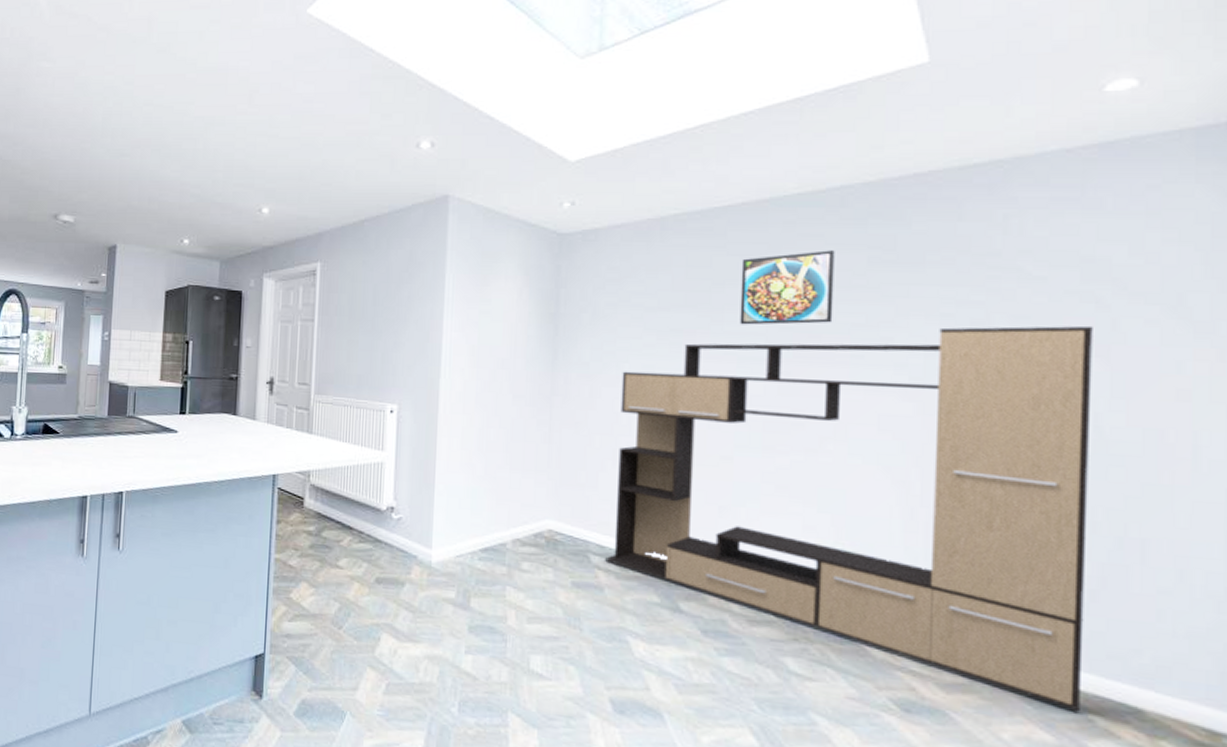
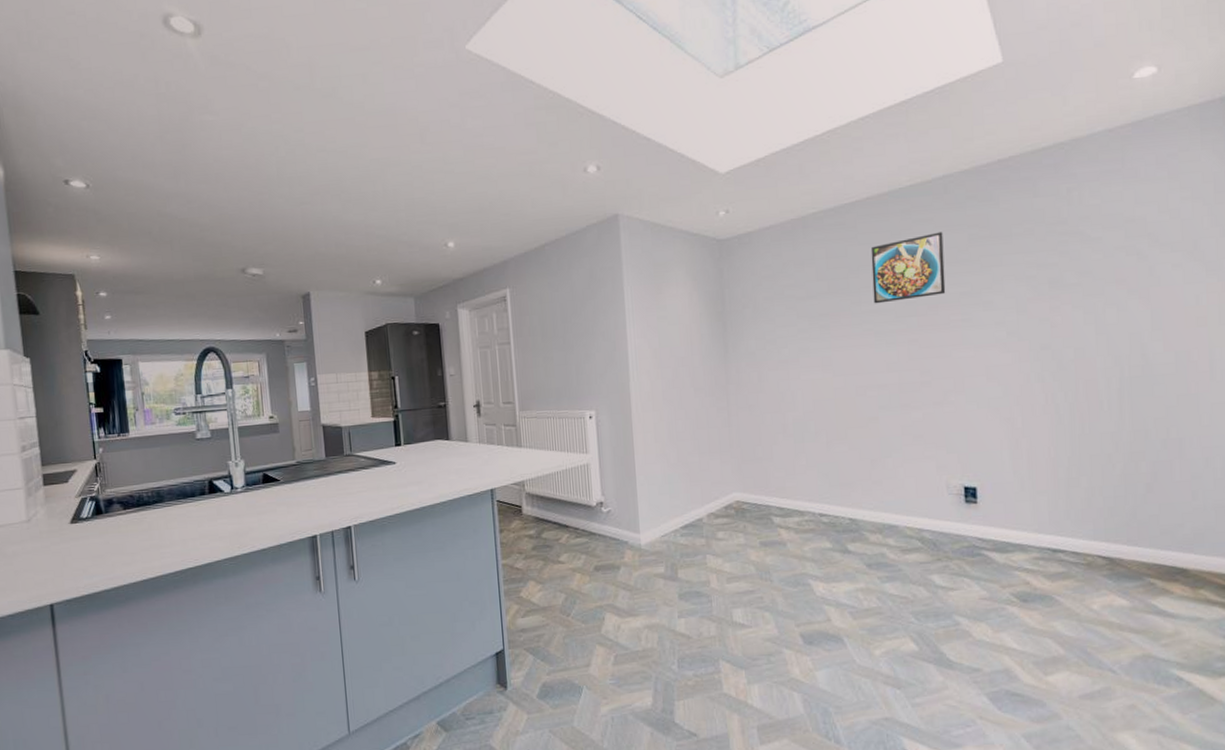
media console: present [605,325,1093,712] -> none [783,273,1145,579]

